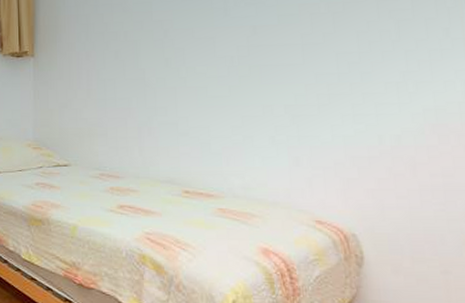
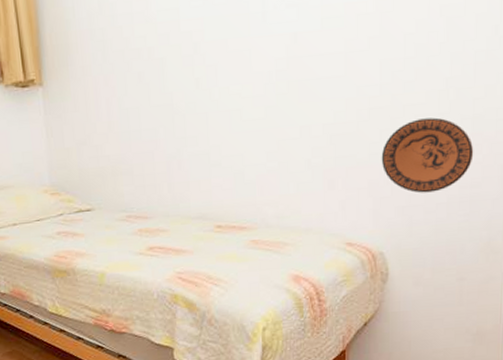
decorative plate: none [344,106,442,178] -> present [381,117,474,193]

